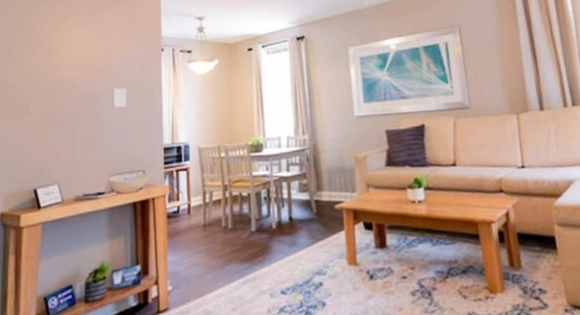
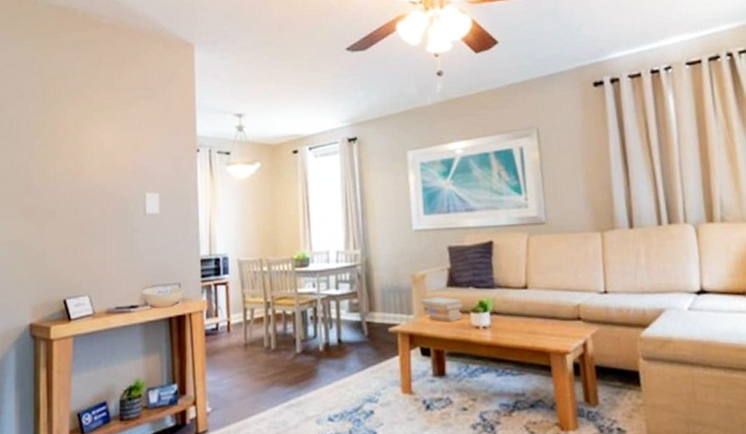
books: none [362,175,401,199] -> present [419,297,464,322]

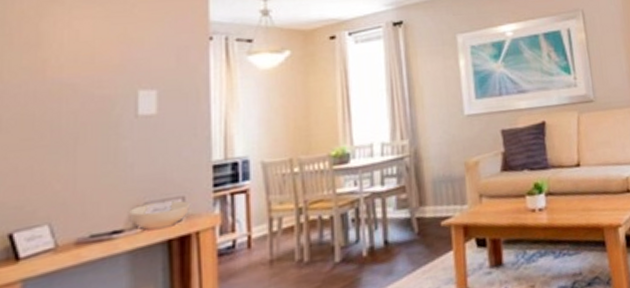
books: present [419,297,464,322] -> none [473,182,519,209]

